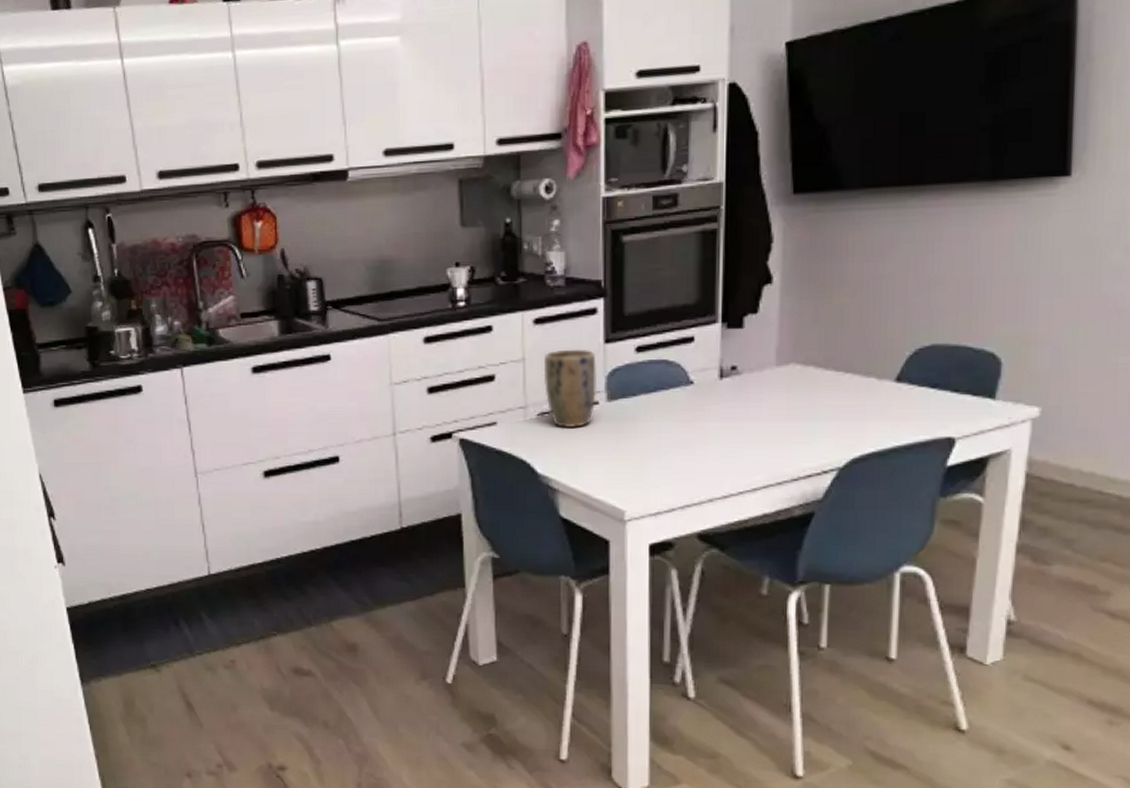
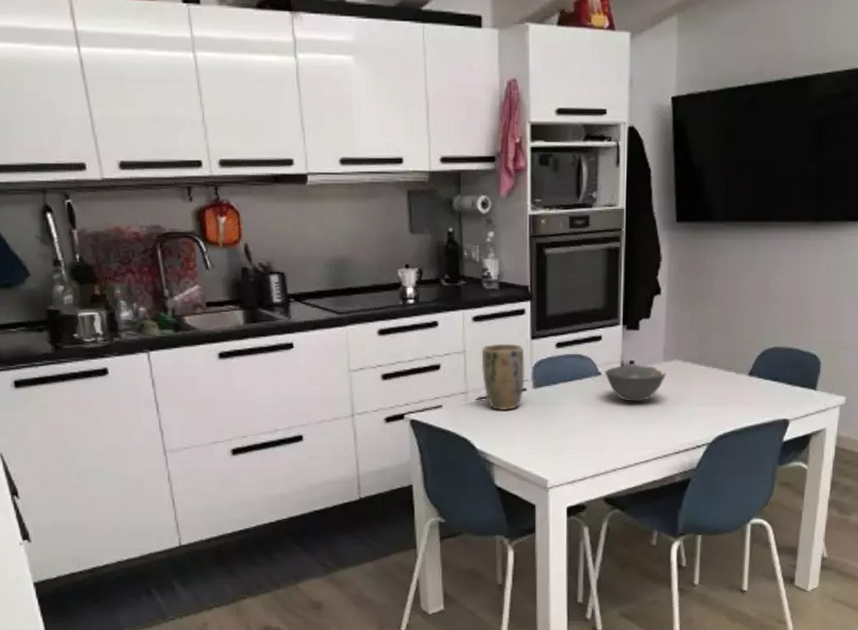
bowl: none [698,370,781,417] -> present [605,364,667,402]

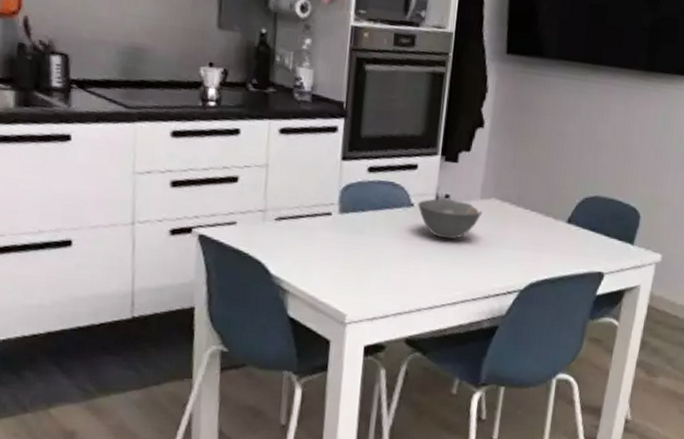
plant pot: present [481,343,525,411] -> none [284,161,333,235]

